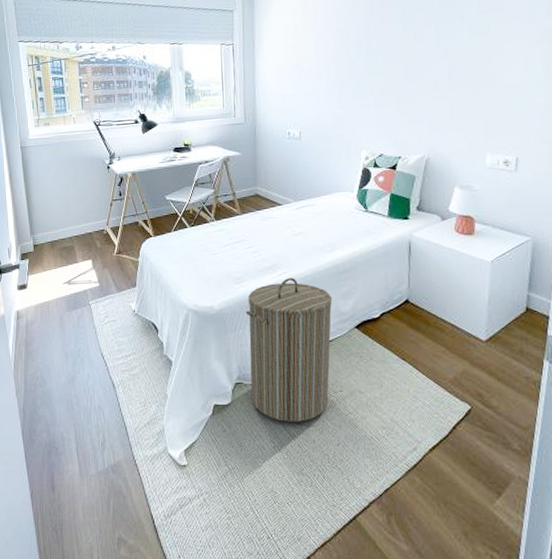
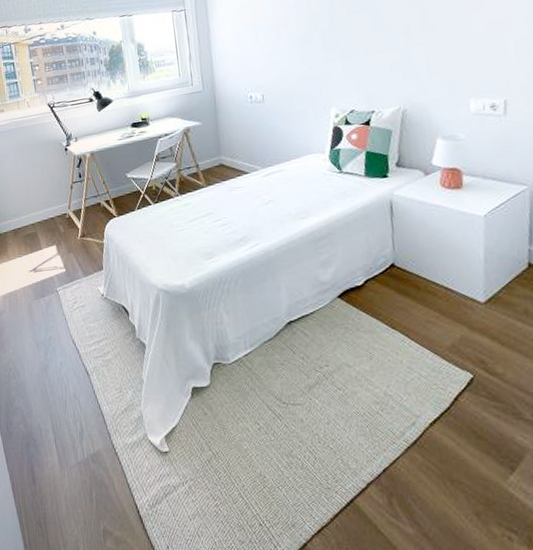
laundry hamper: present [246,278,332,422] -> none [218,249,315,402]

